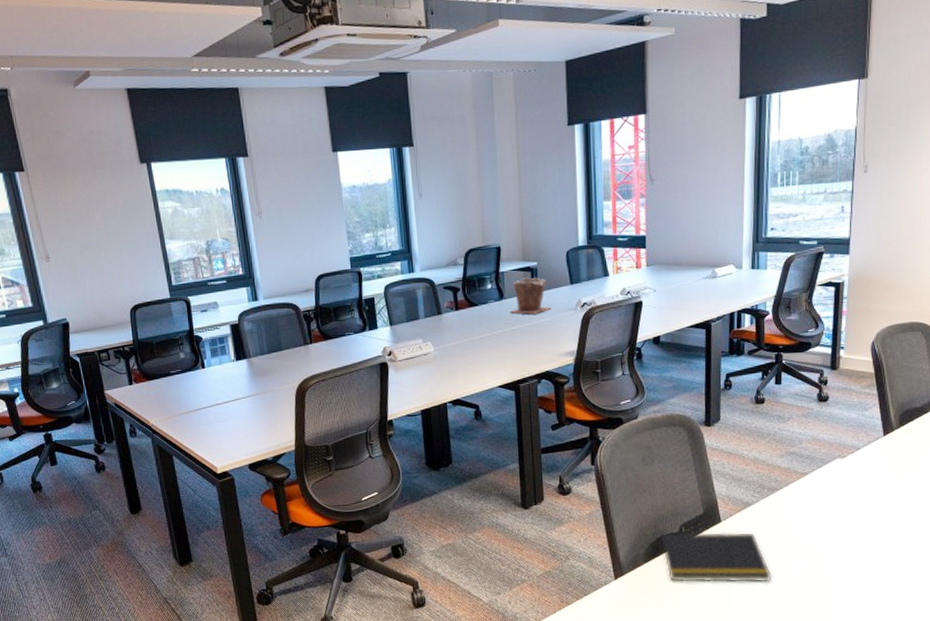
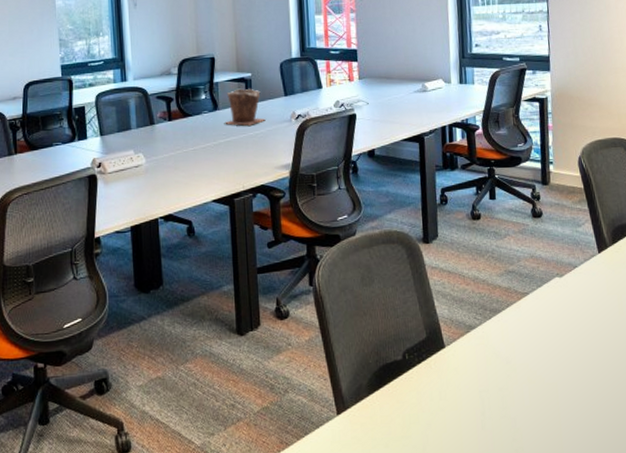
notepad: present [659,532,772,583] -> none [382,358,500,417]

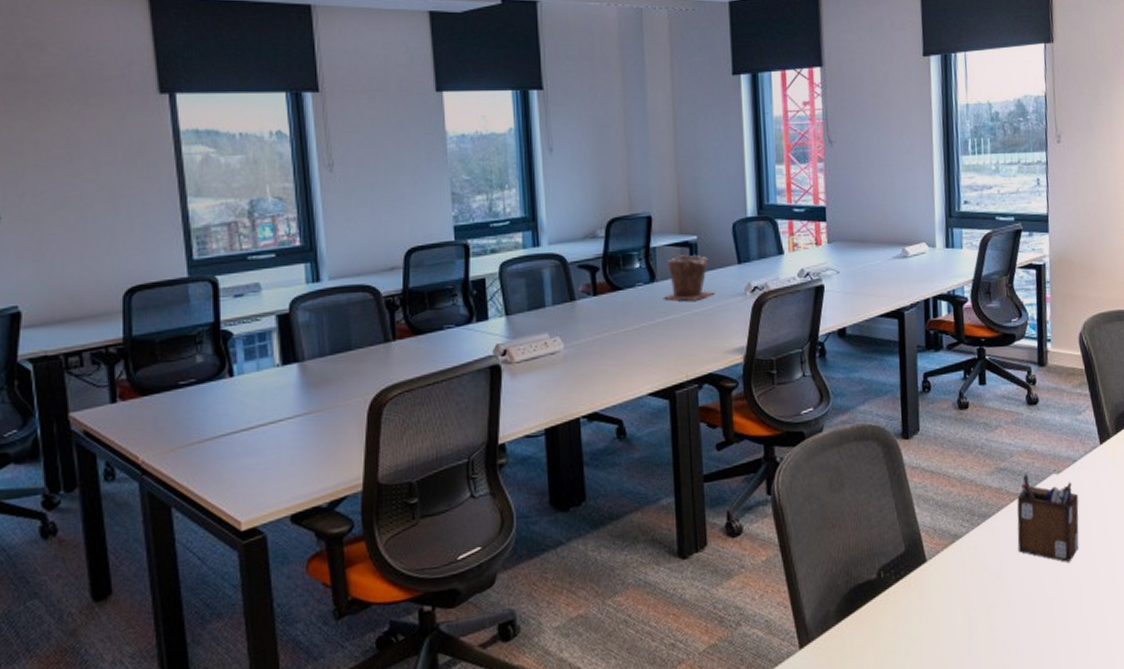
desk organizer: none [524,276,580,354] -> present [1017,474,1079,562]

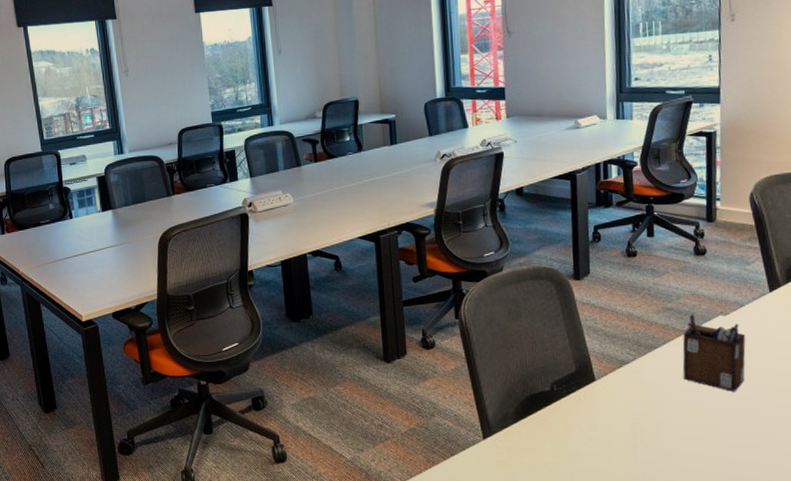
plant pot: present [664,254,715,301] -> none [369,129,410,166]

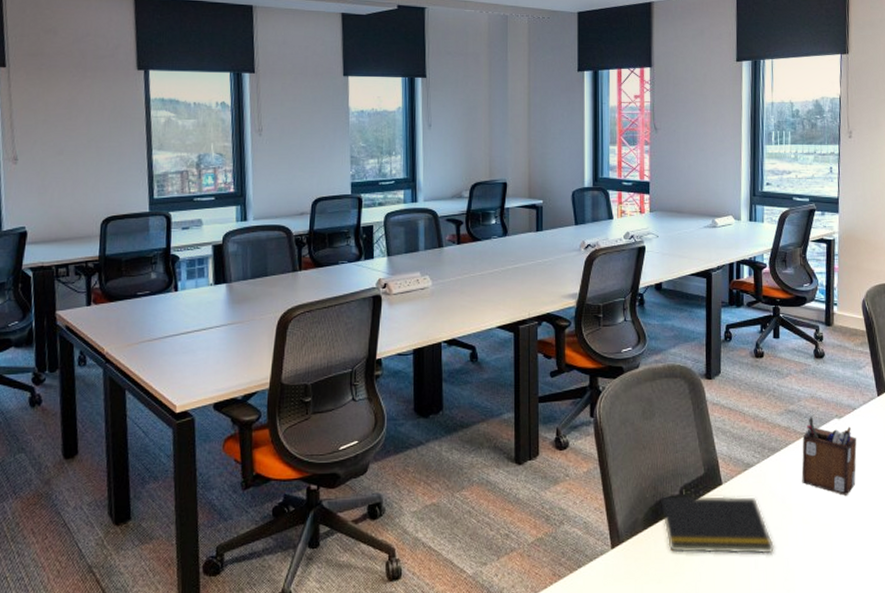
notepad: none [529,390,654,447] -> present [659,495,774,554]

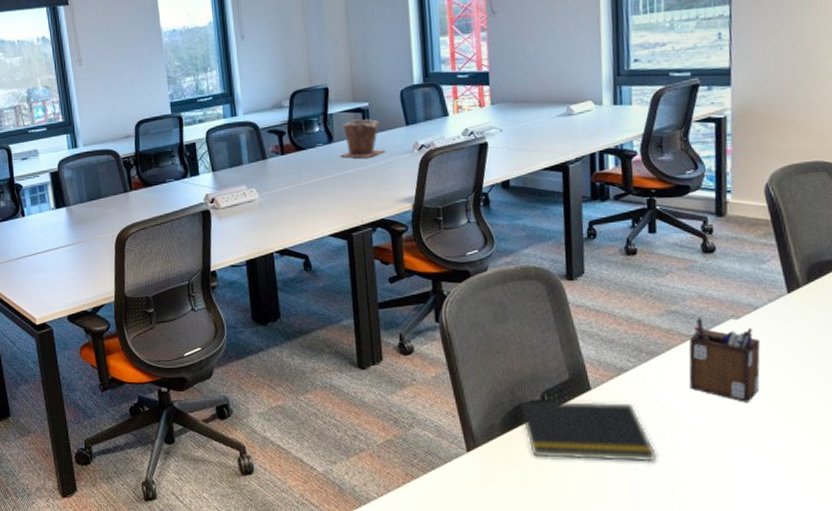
plant pot: none [514,215,555,253] -> present [341,118,385,158]

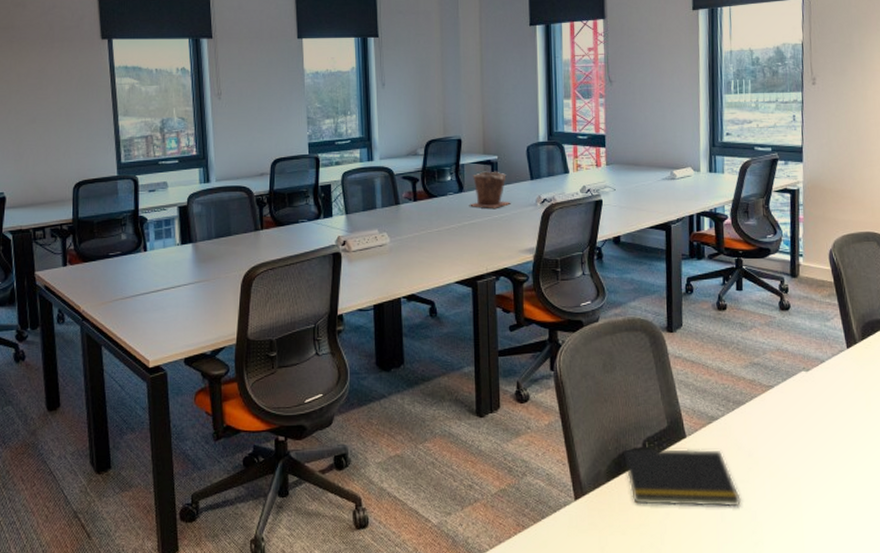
desk organizer: present [689,318,760,402] -> none [768,370,826,449]

